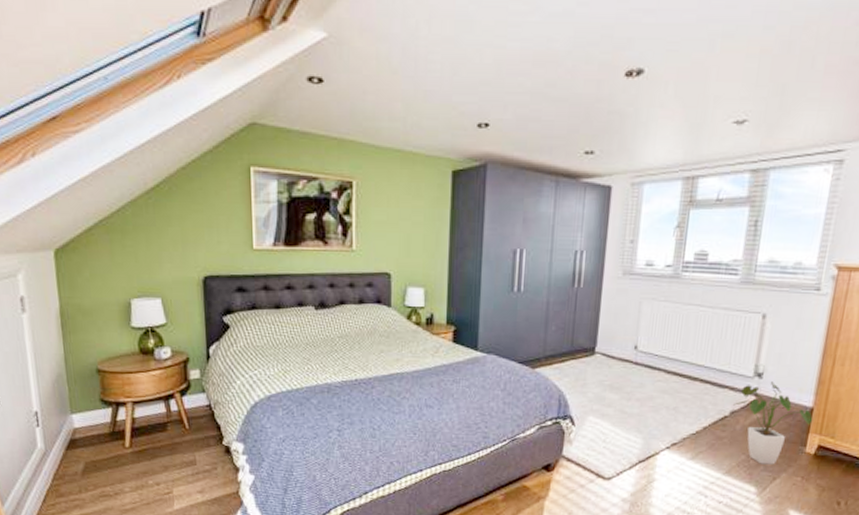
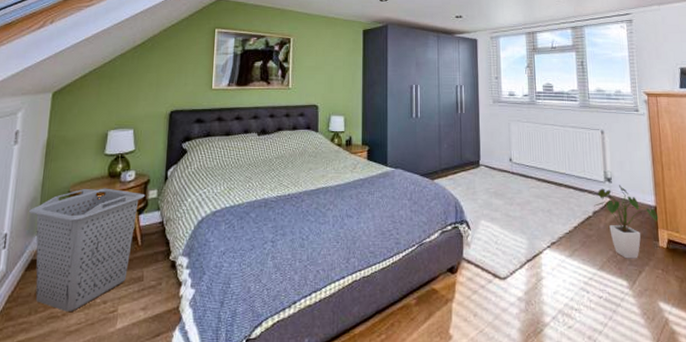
laundry basket: none [55,365,187,491] -> present [28,188,146,311]

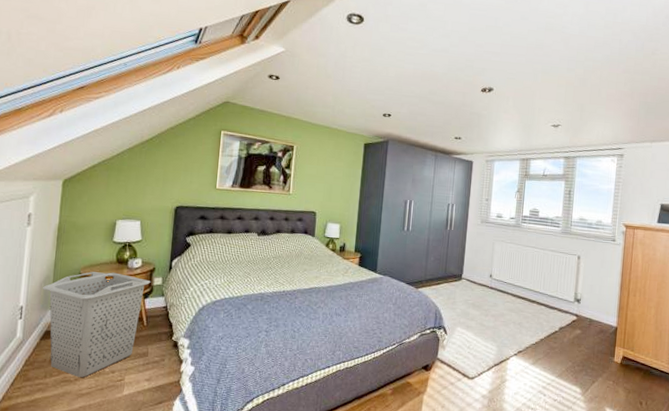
house plant: present [594,185,659,259] -> none [561,306,618,371]

